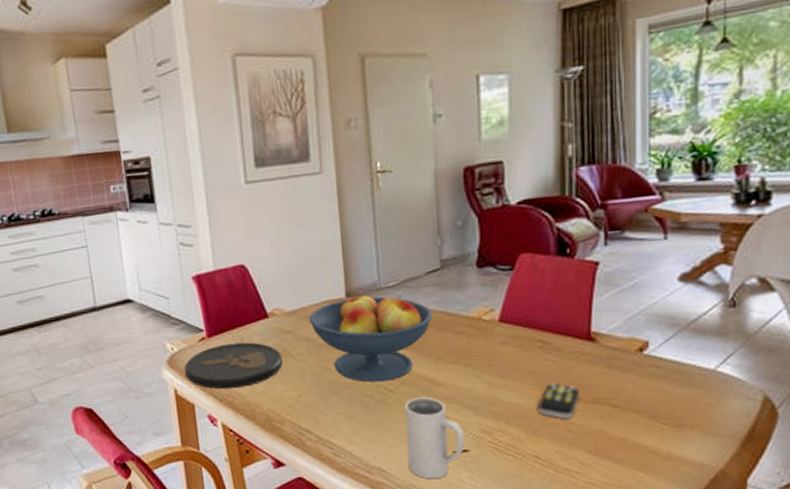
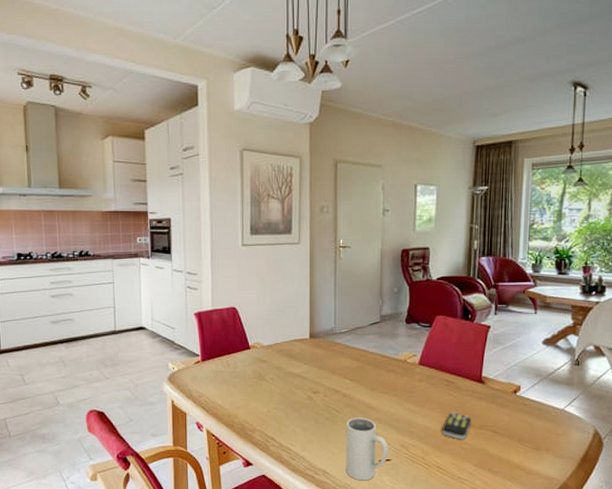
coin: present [184,342,283,390] -> none [182,367,258,403]
fruit bowl: present [309,294,433,382] -> none [280,336,372,404]

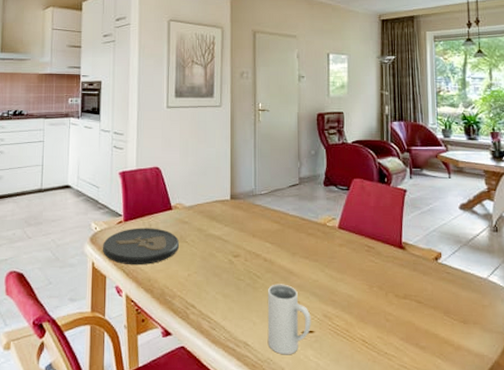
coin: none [182,367,258,403] -> present [103,228,179,266]
remote control: present [442,412,472,440] -> none [365,279,395,310]

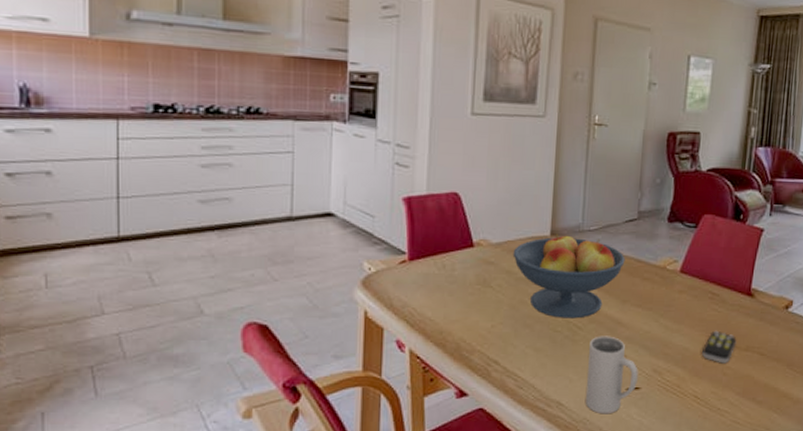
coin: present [103,228,179,266] -> none [379,269,481,315]
fruit bowl: none [202,197,292,269] -> present [512,233,626,319]
remote control: none [365,279,395,310] -> present [702,330,737,364]

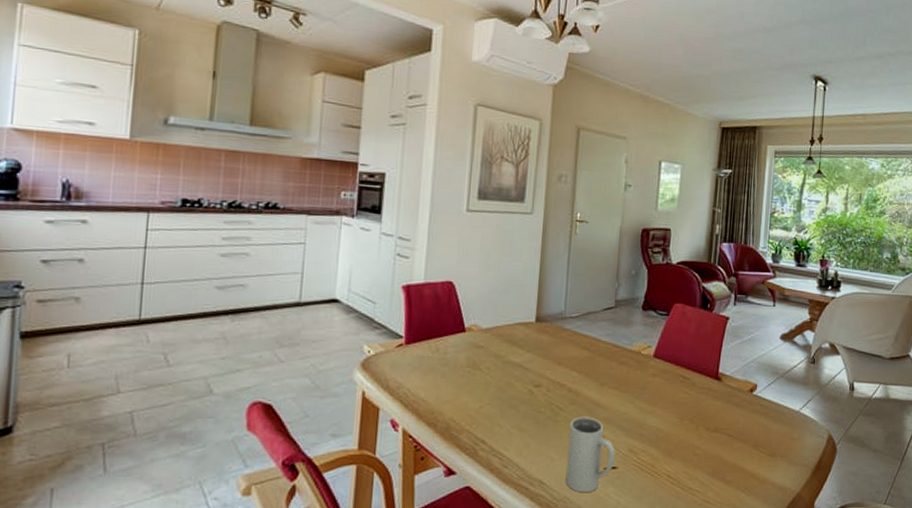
fruit bowl: present [512,233,626,319] -> none [500,320,604,400]
remote control: present [702,330,737,364] -> none [674,412,706,444]

